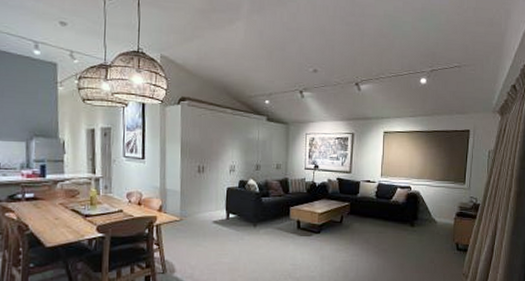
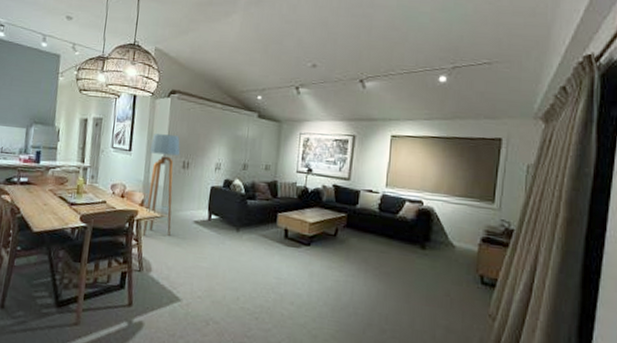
floor lamp: none [163,141,195,240] -> present [142,134,181,236]

